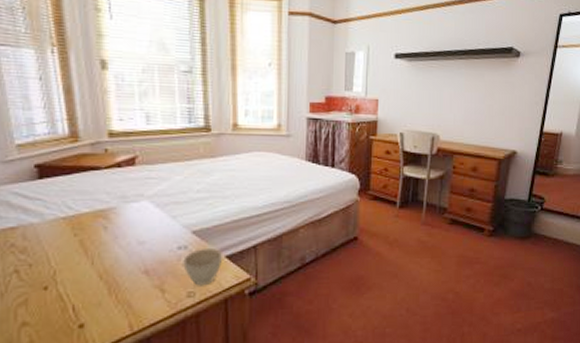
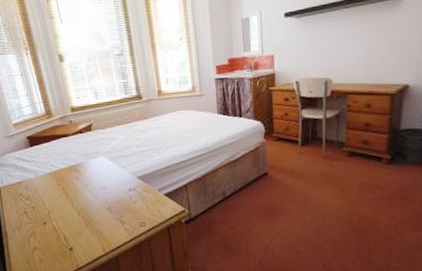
cup: present [183,249,223,286] -> none [134,189,163,218]

